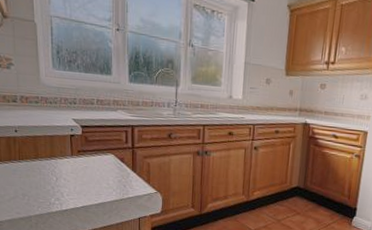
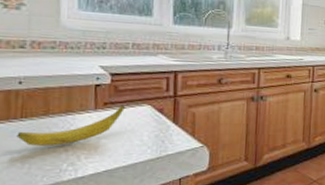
banana: none [17,153,94,184] -> present [17,105,125,146]

